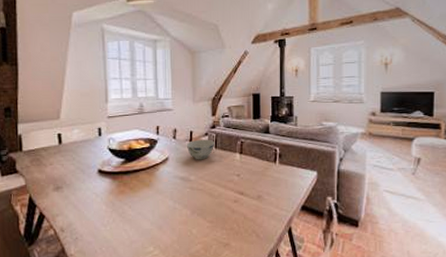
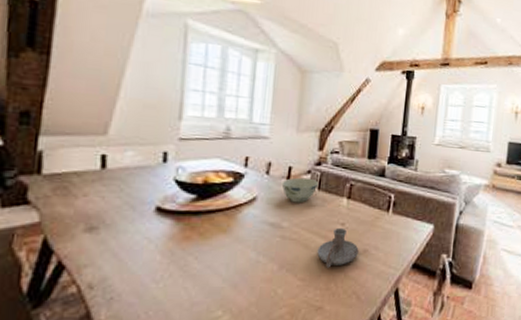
candle holder: none [220,178,254,212] -> present [317,227,359,268]

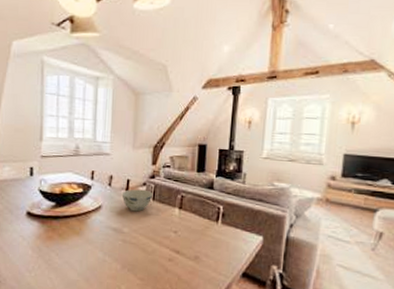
candle holder: present [317,227,359,268] -> none [153,235,191,271]

